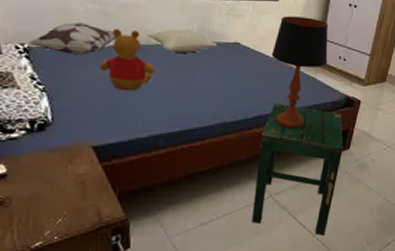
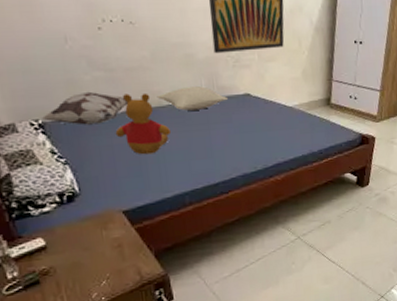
stool: present [252,102,343,236] -> none [282,148,363,269]
table lamp: present [271,16,329,129] -> none [282,59,339,173]

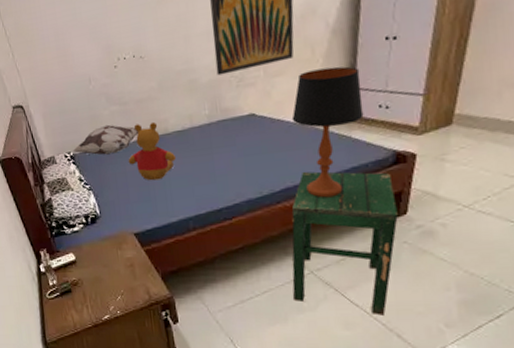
pillow: present [157,86,228,111] -> none [163,110,231,137]
table lamp: none [282,59,339,173] -> present [291,66,364,198]
stool: none [282,148,363,269] -> present [291,171,398,316]

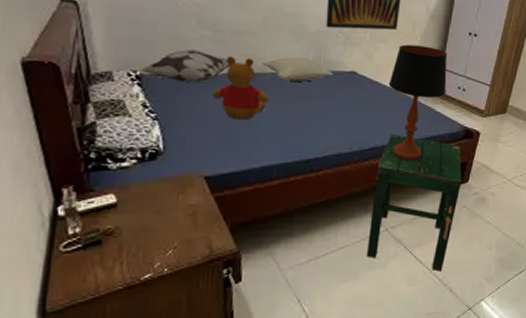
pillow: none [163,110,231,137] -> present [261,57,333,82]

